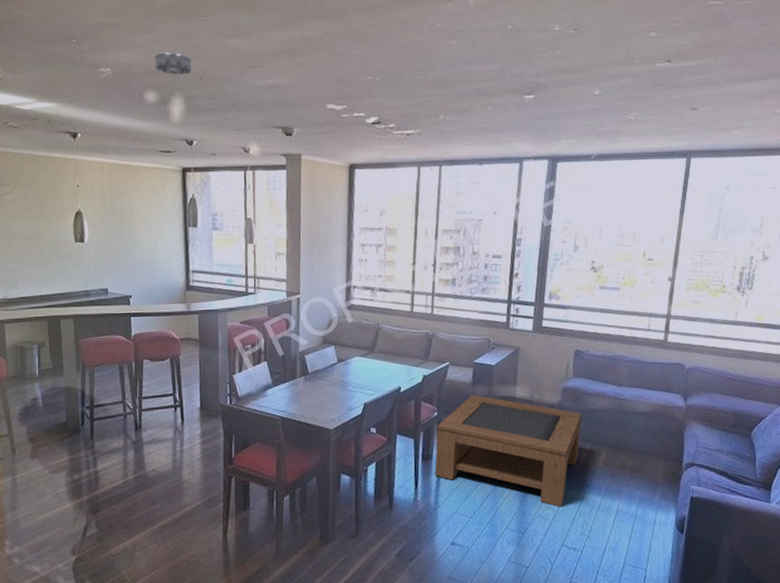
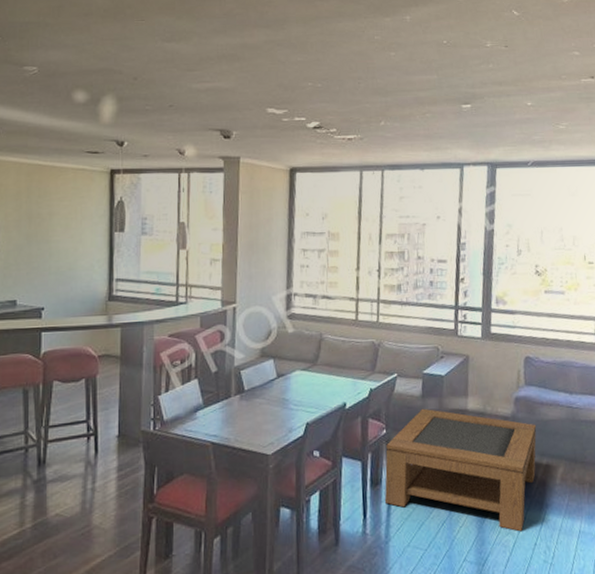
smoke detector: present [154,52,192,75] -> none [86,53,126,76]

